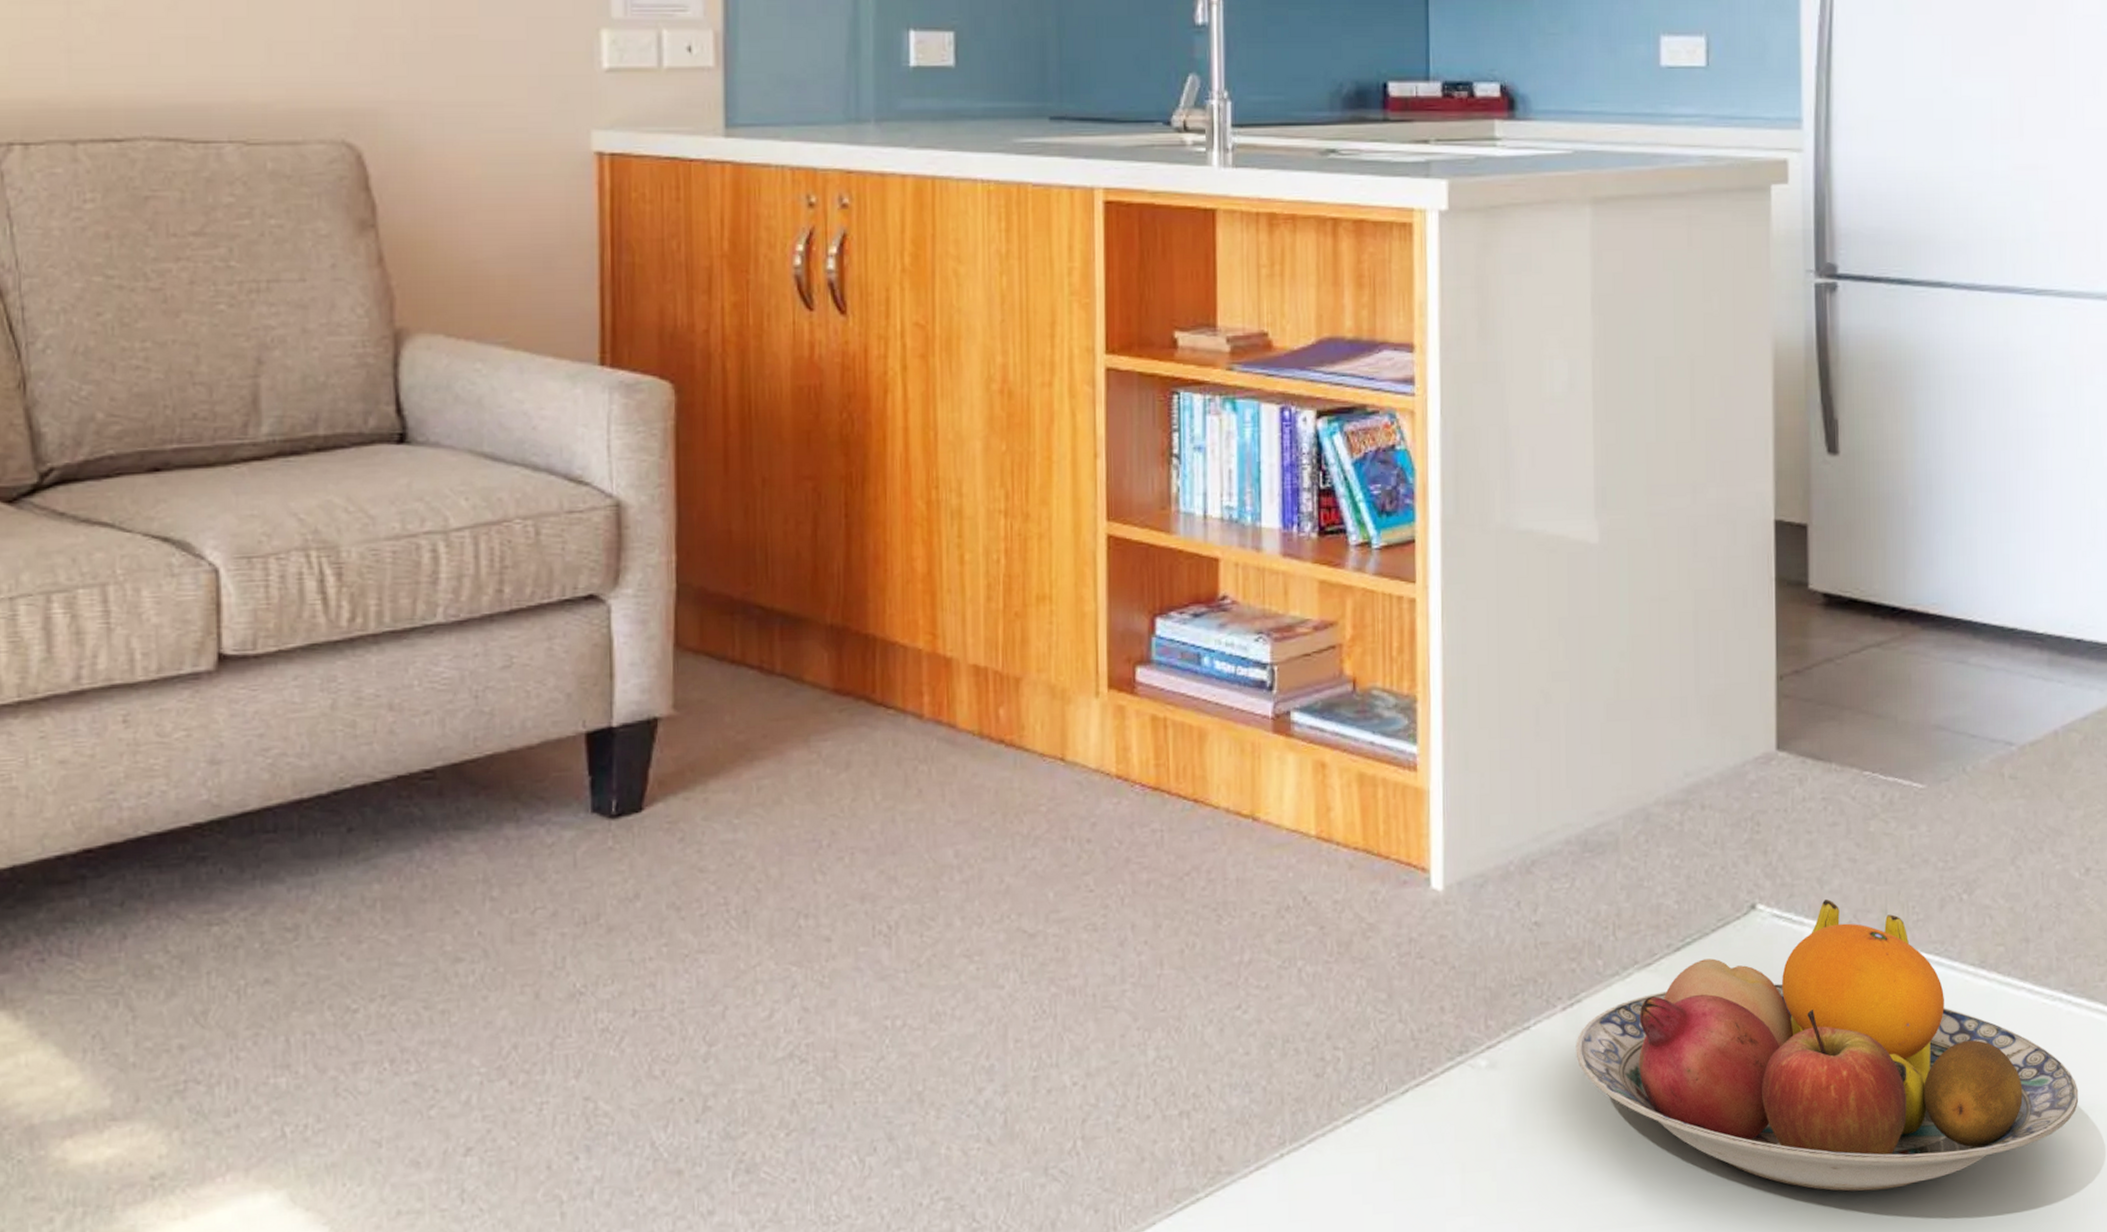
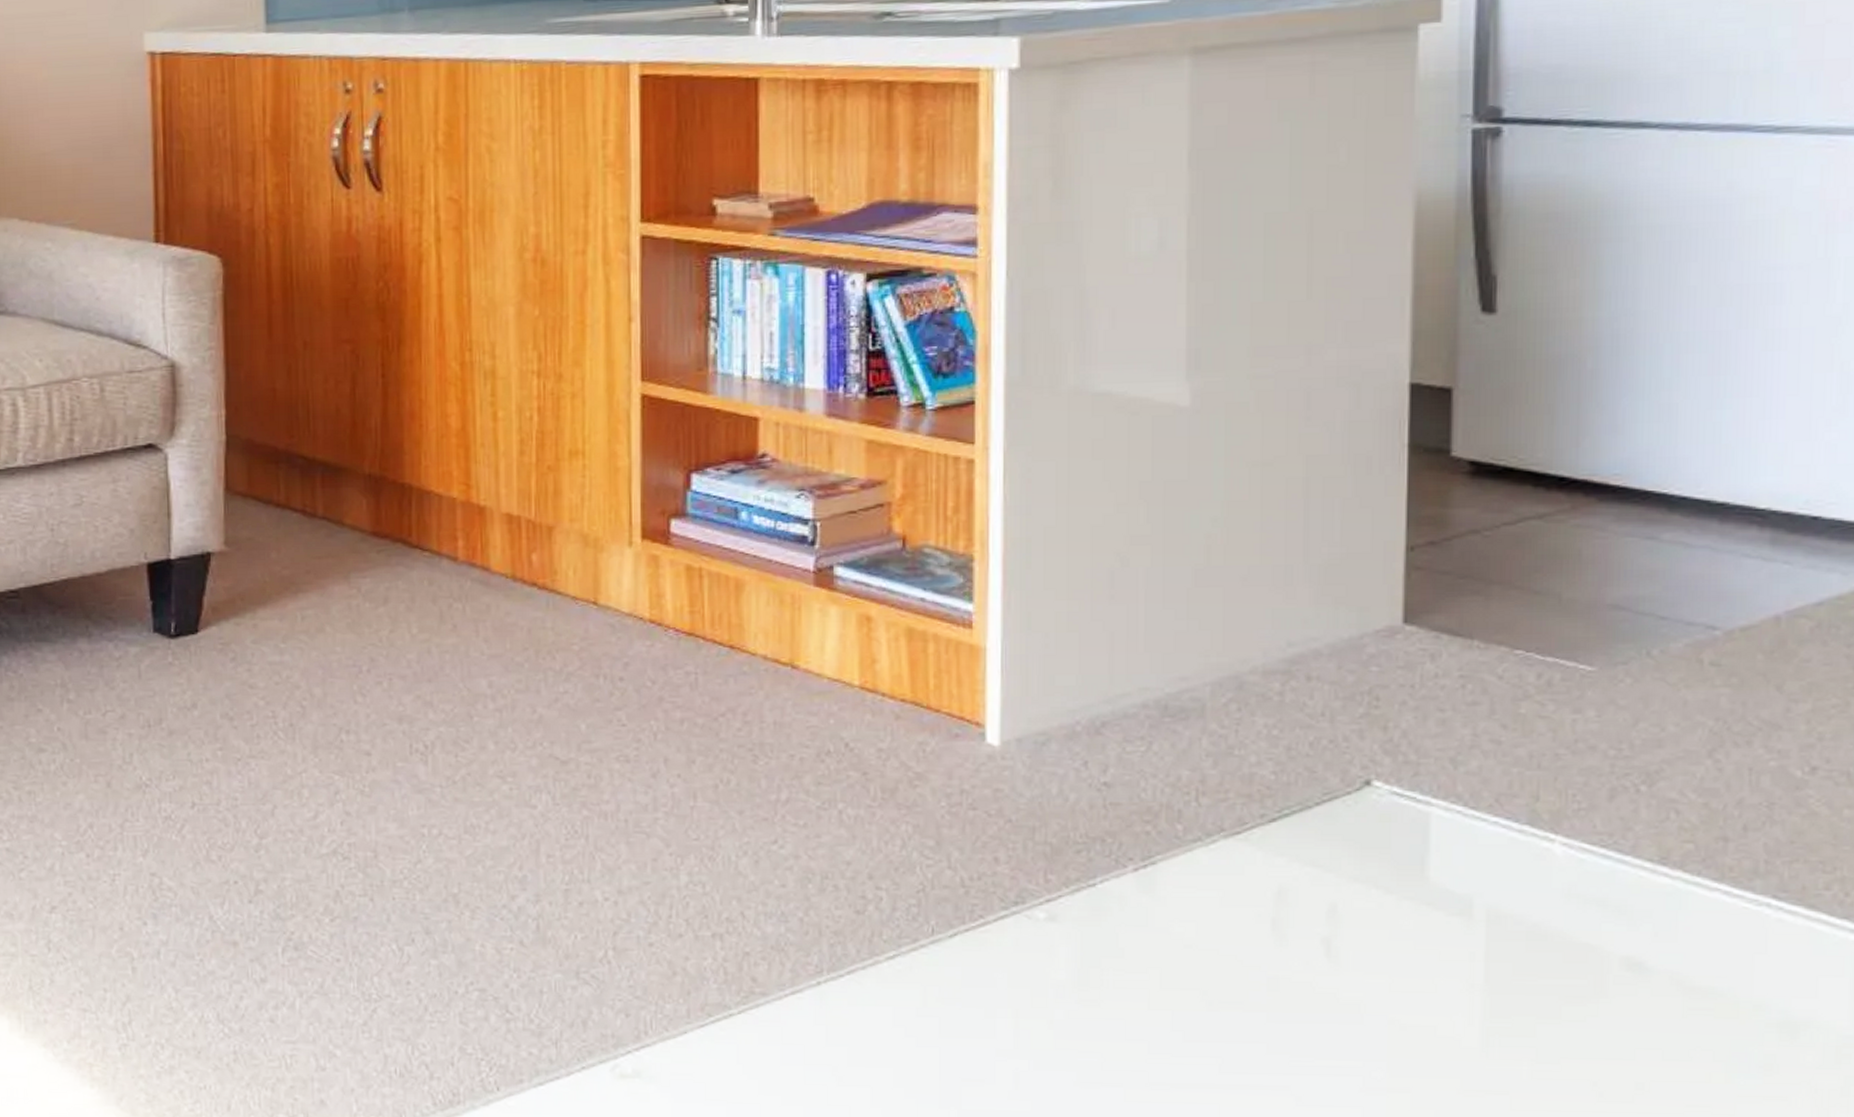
fruit bowl: present [1576,899,2079,1192] -> none [1148,781,1788,1083]

